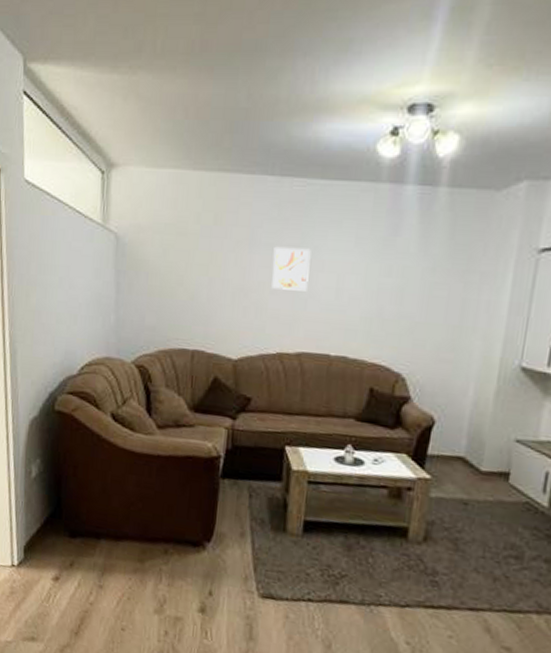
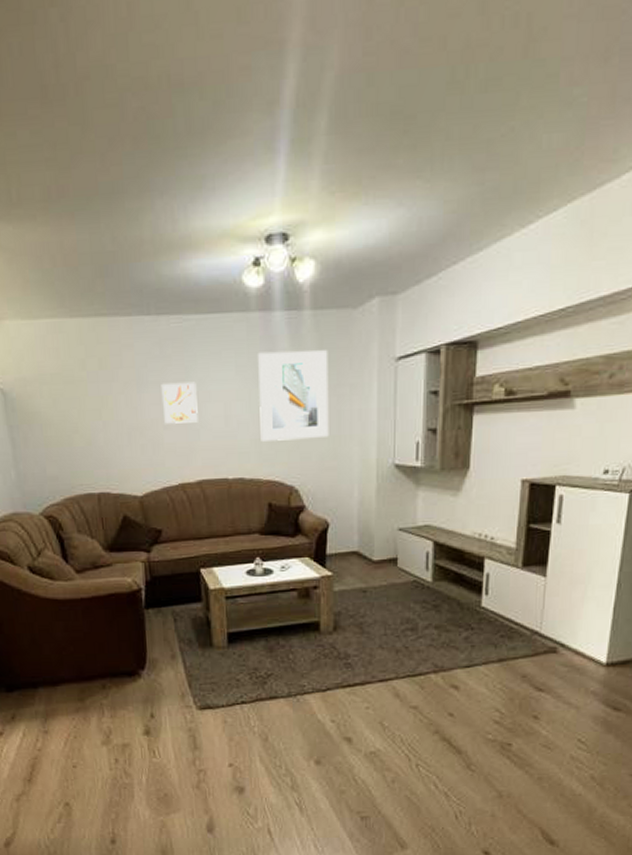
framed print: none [371,226,461,326] -> present [258,350,329,441]

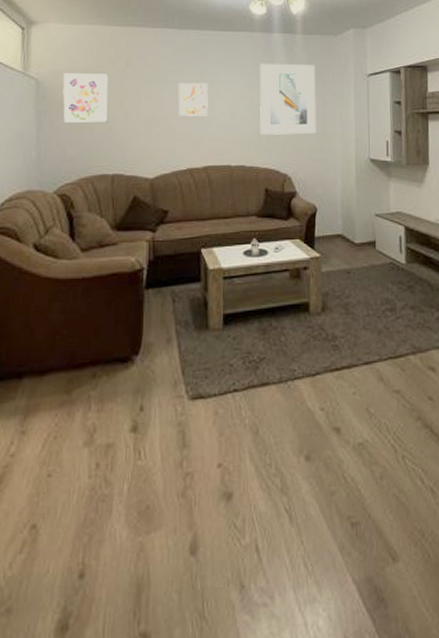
wall art: none [31,378,87,441] -> present [62,73,109,125]

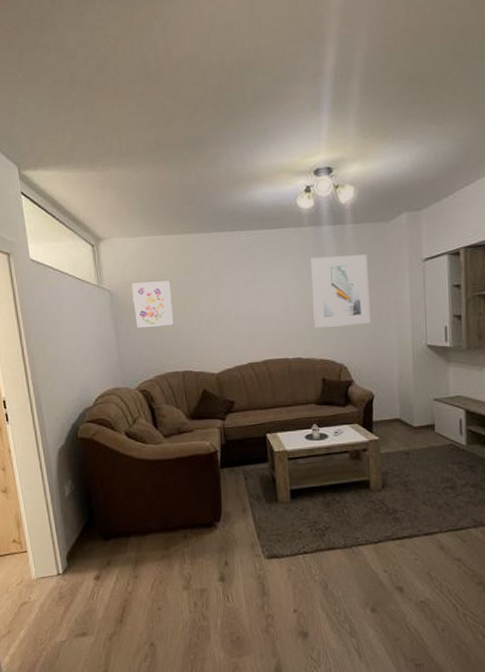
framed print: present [178,82,208,116] -> none [233,281,263,315]

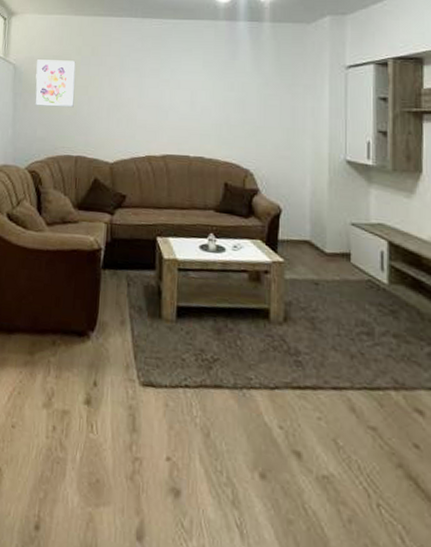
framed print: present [311,254,371,328] -> none [221,52,284,129]

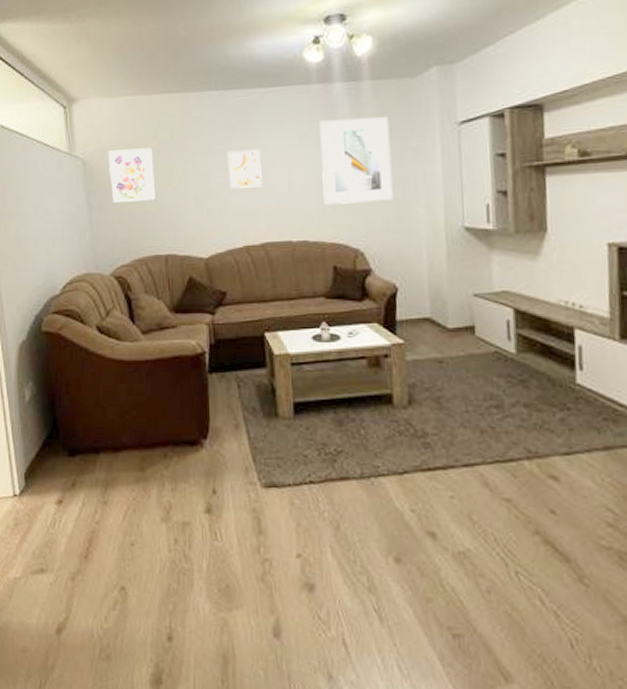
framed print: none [139,70,169,105] -> present [227,149,262,189]
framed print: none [221,52,284,129] -> present [320,117,394,205]

